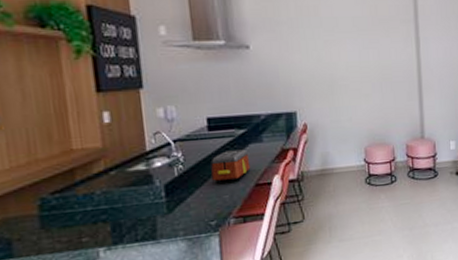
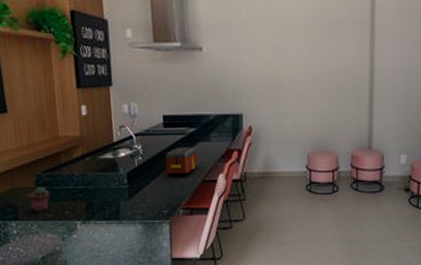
potted succulent: none [28,211,61,244] -> present [28,186,51,212]

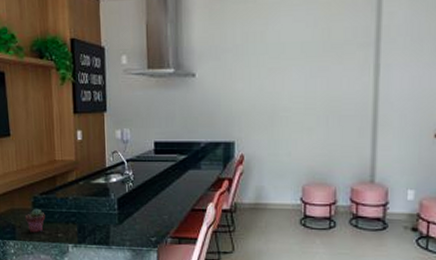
toaster: present [165,147,199,175] -> none [155,174,188,203]

